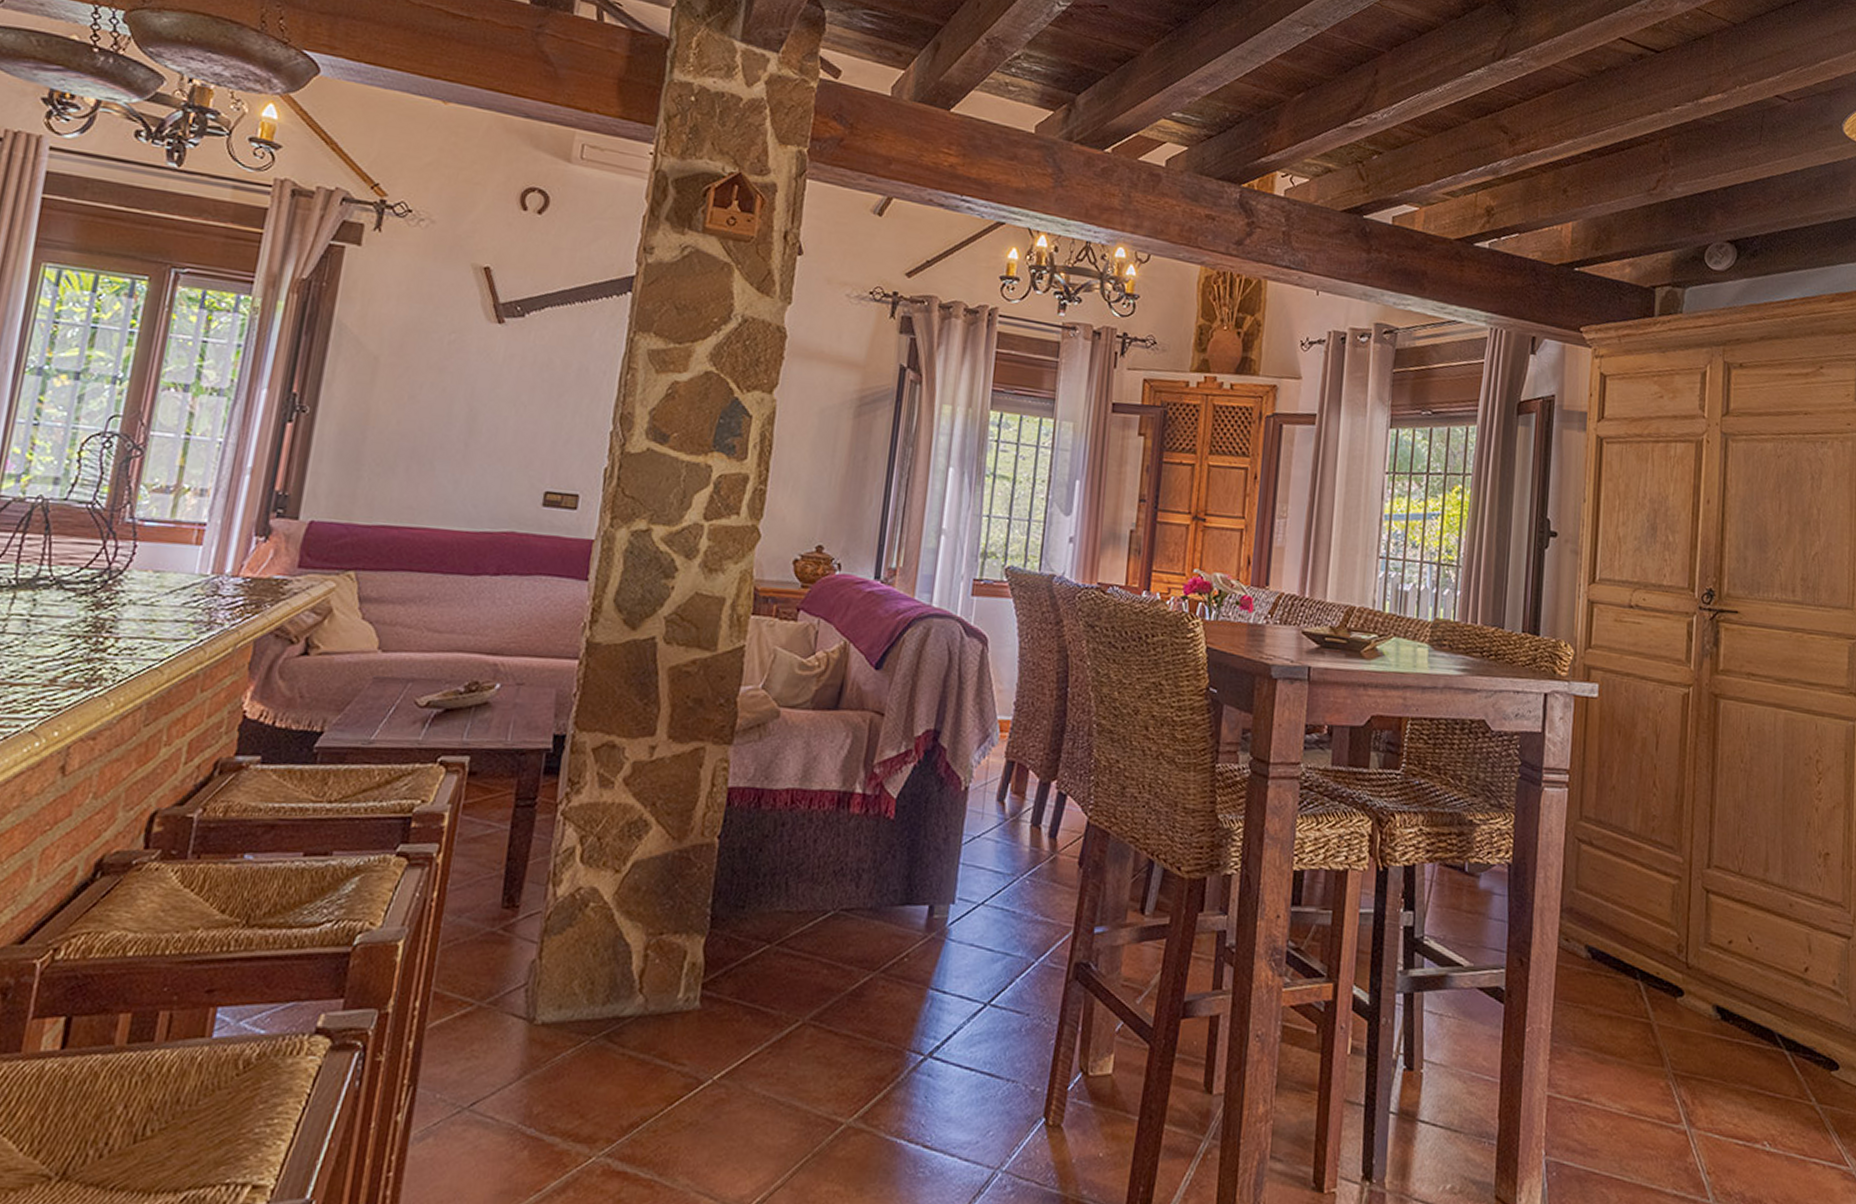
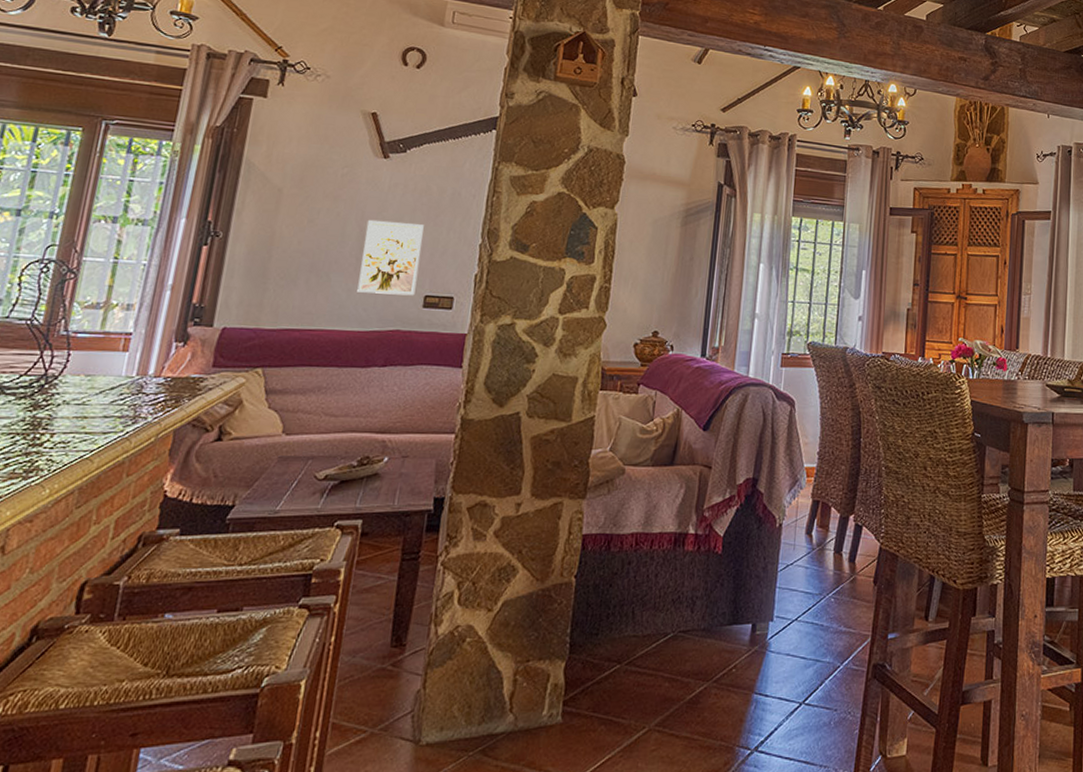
wall art: none [465,398,545,492] -> present [357,220,424,296]

